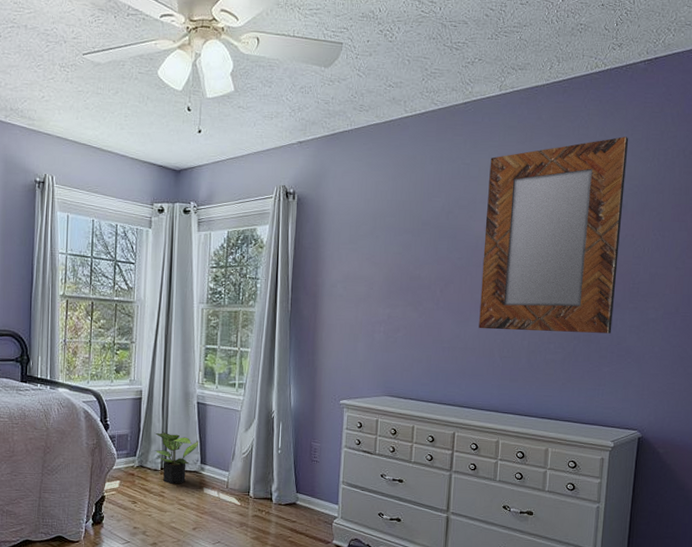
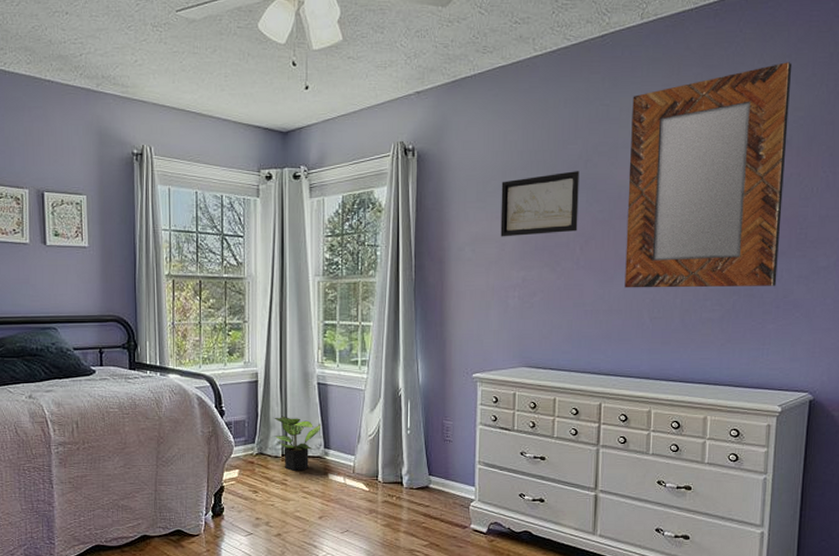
wall art: none [369,221,442,277] -> present [500,171,579,237]

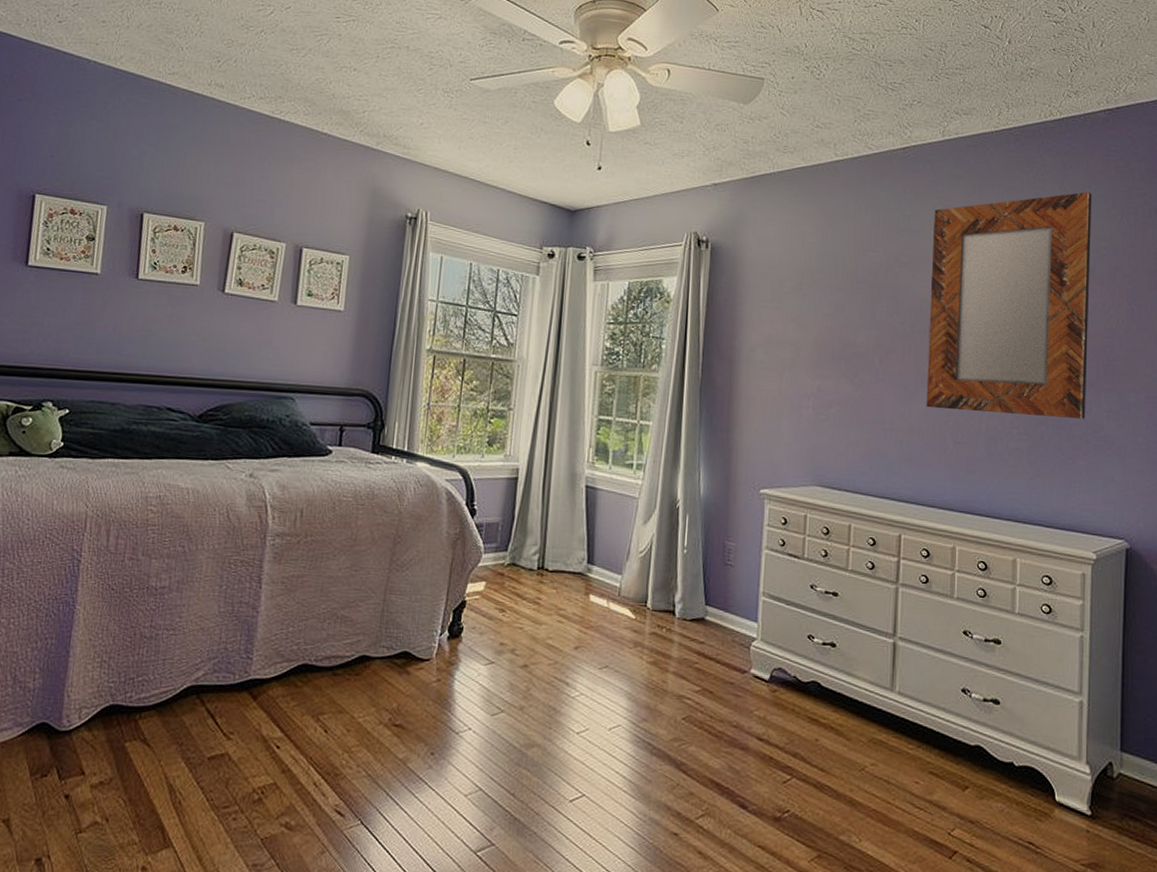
potted plant: present [274,416,321,471] -> none [532,521,585,589]
wall art: present [500,171,579,237] -> none [795,279,880,343]

